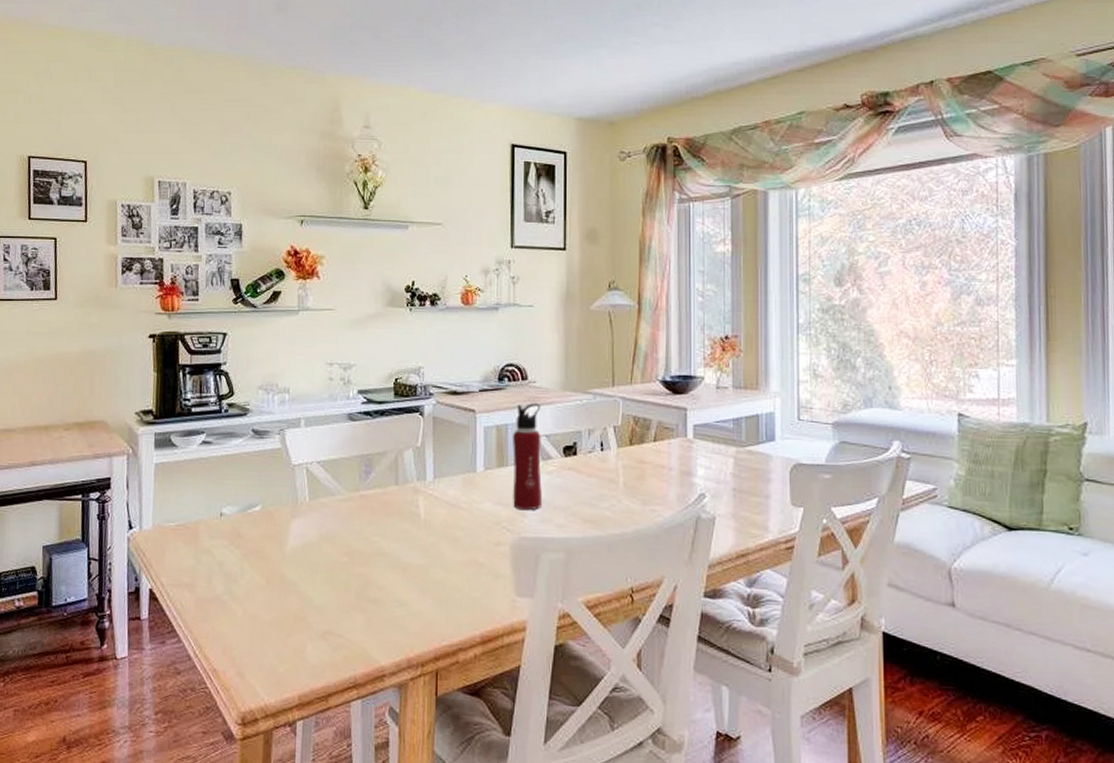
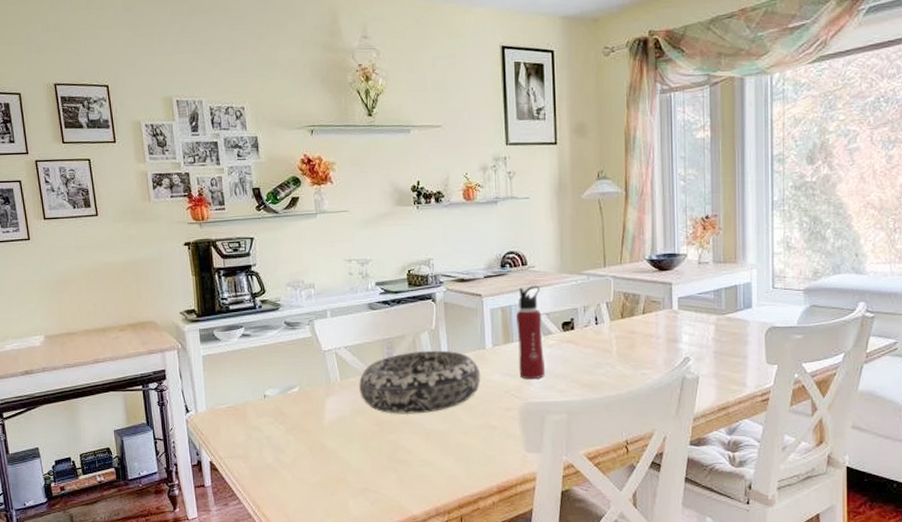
decorative bowl: none [330,470,469,544] -> present [359,350,481,414]

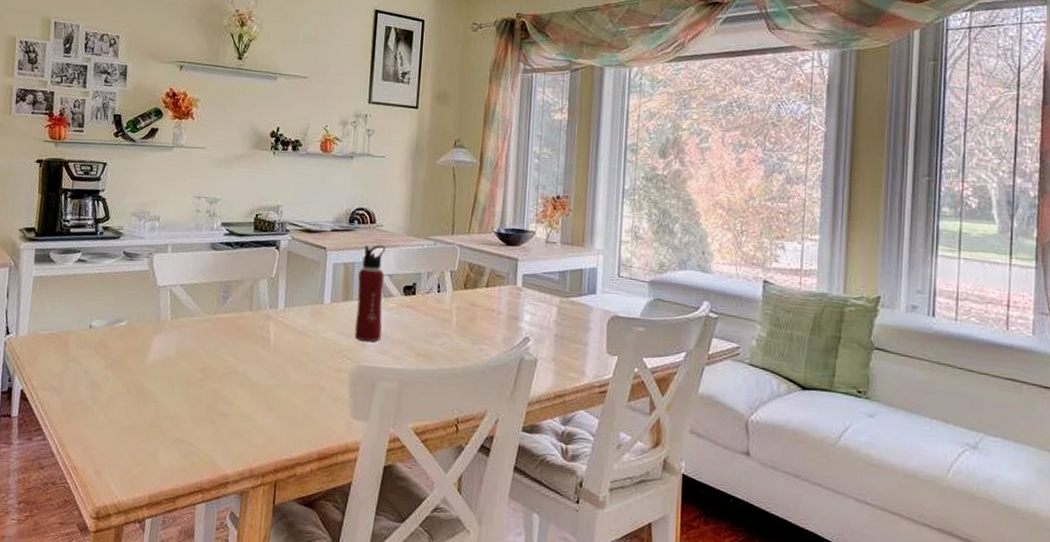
decorative bowl: present [359,350,481,414] -> none [188,298,316,365]

